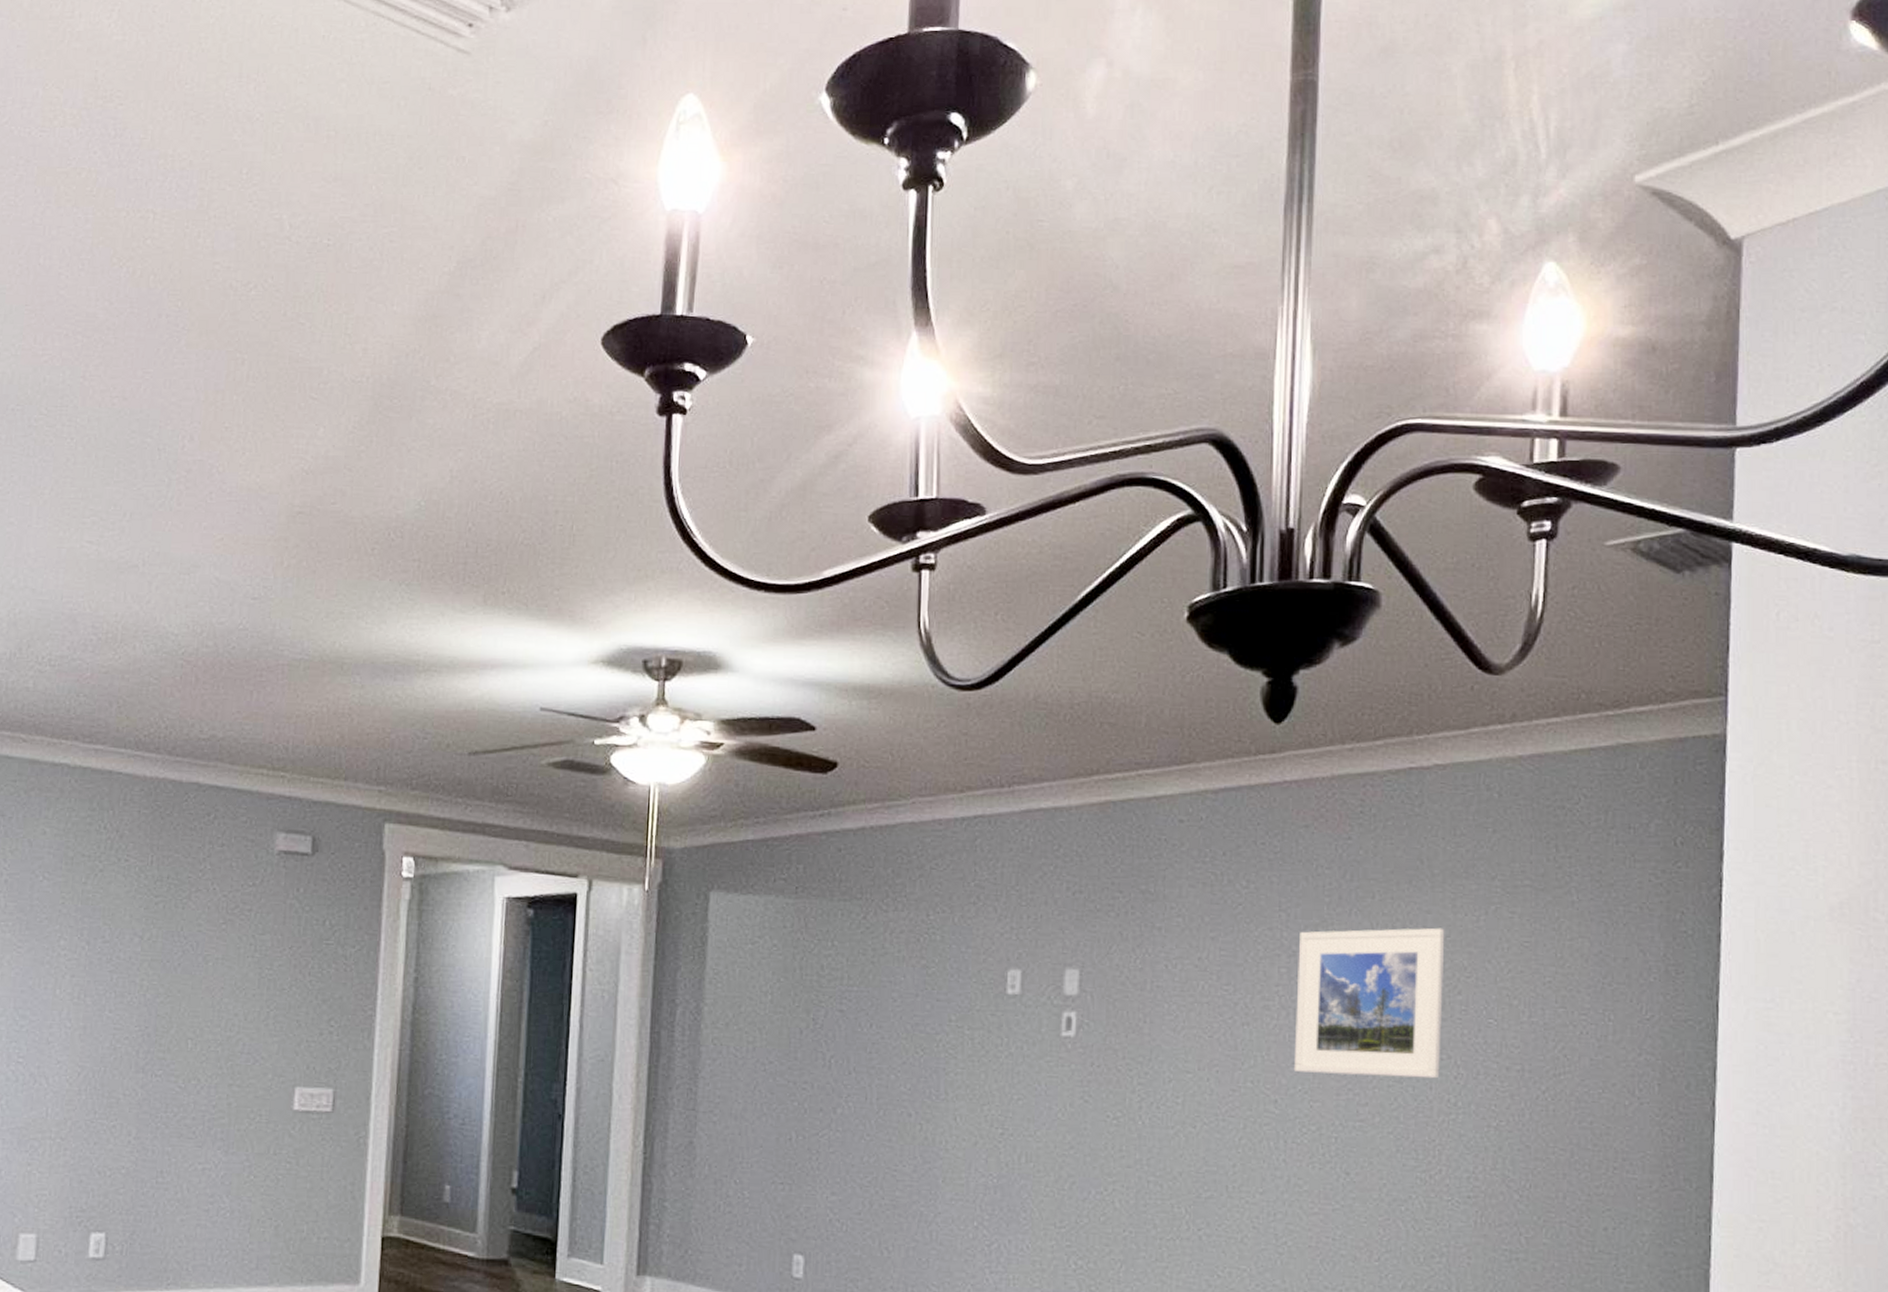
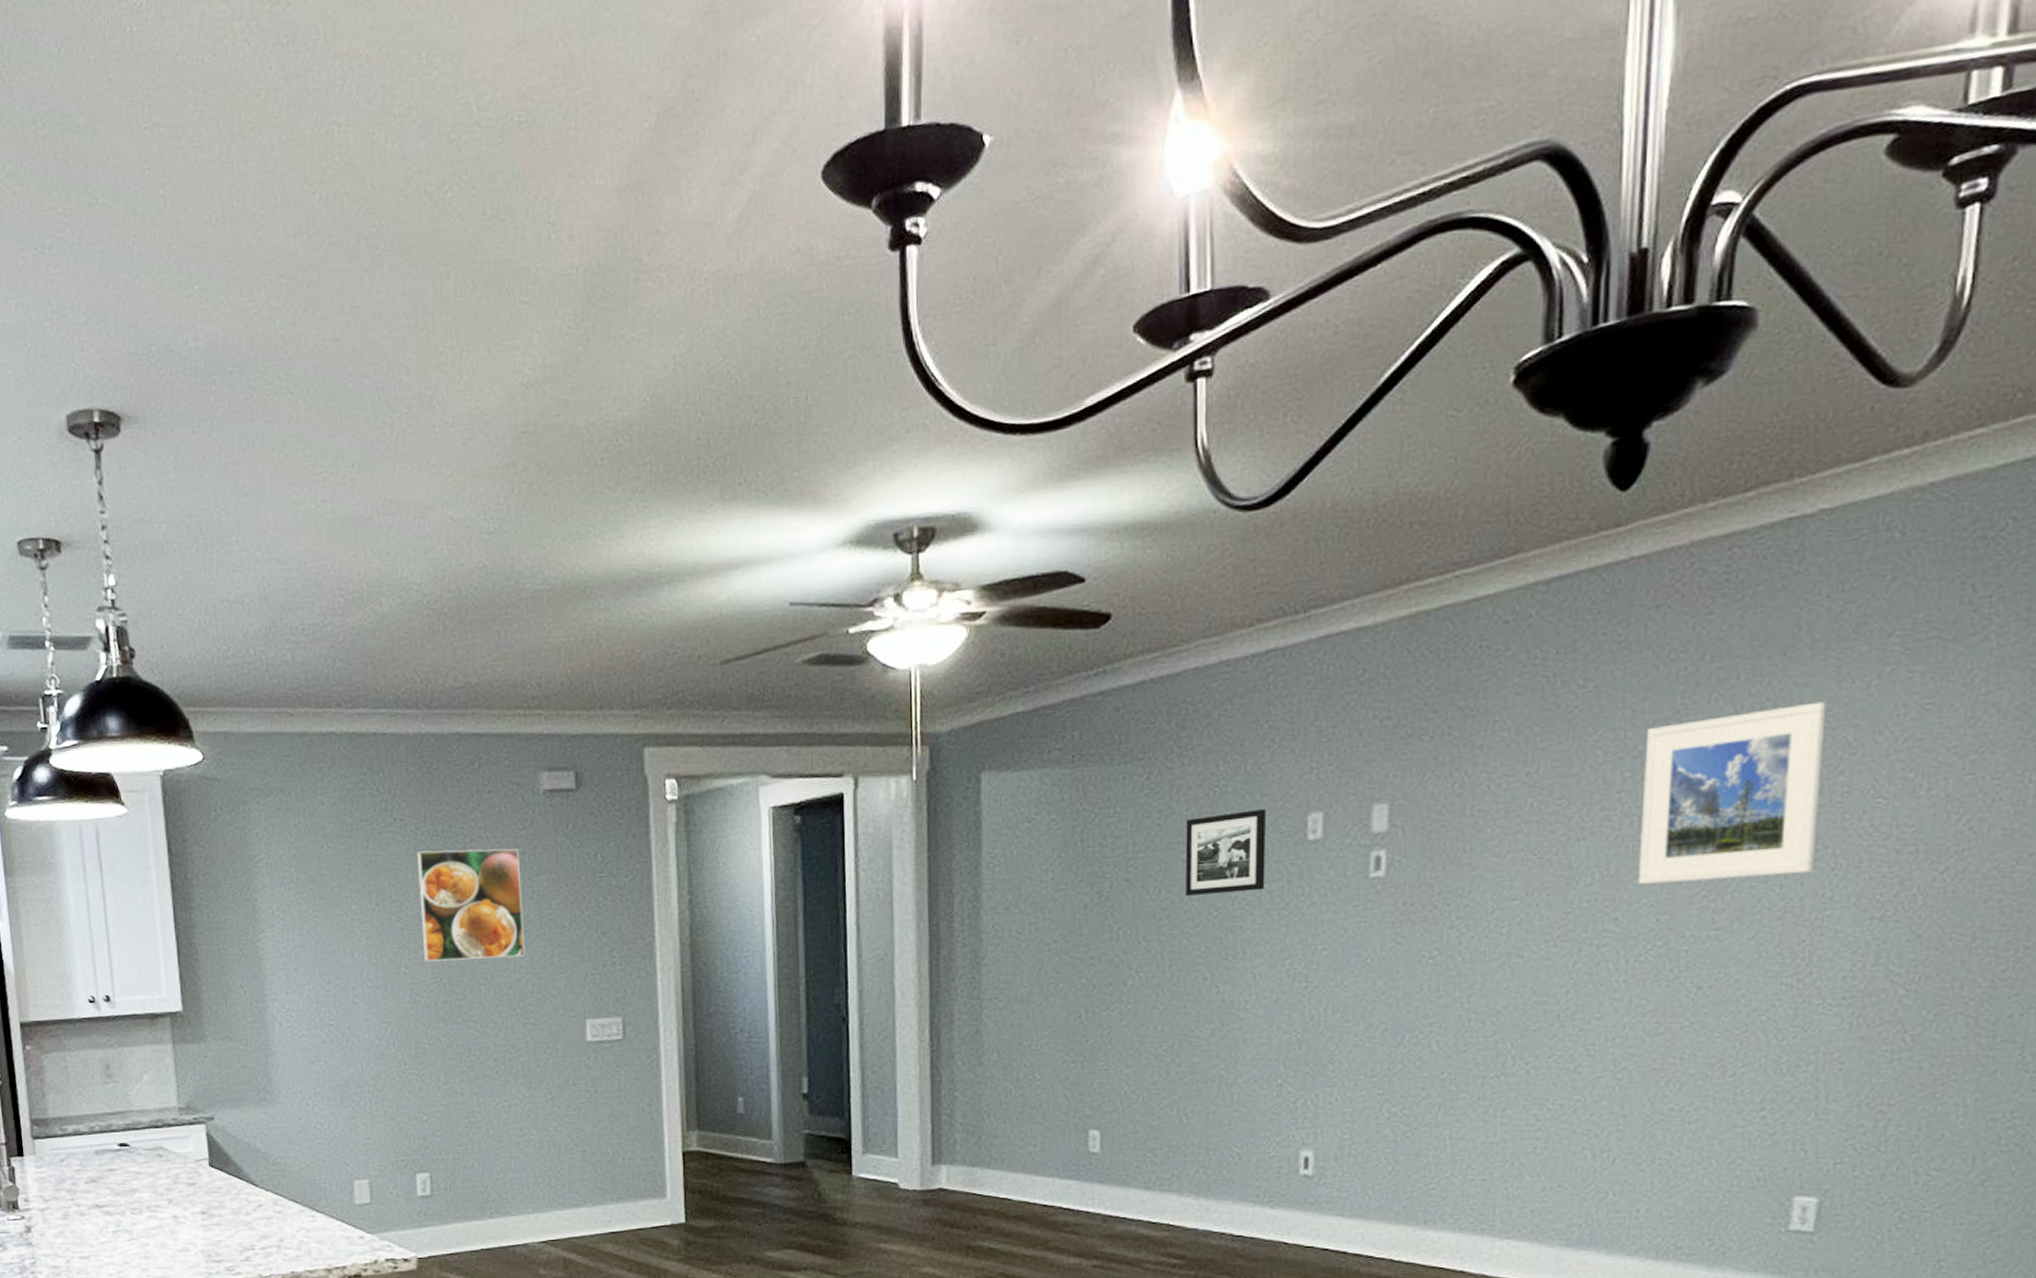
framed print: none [130,894,245,1015] -> present [417,848,525,962]
picture frame: none [895,959,970,1036] -> present [1185,809,1266,896]

